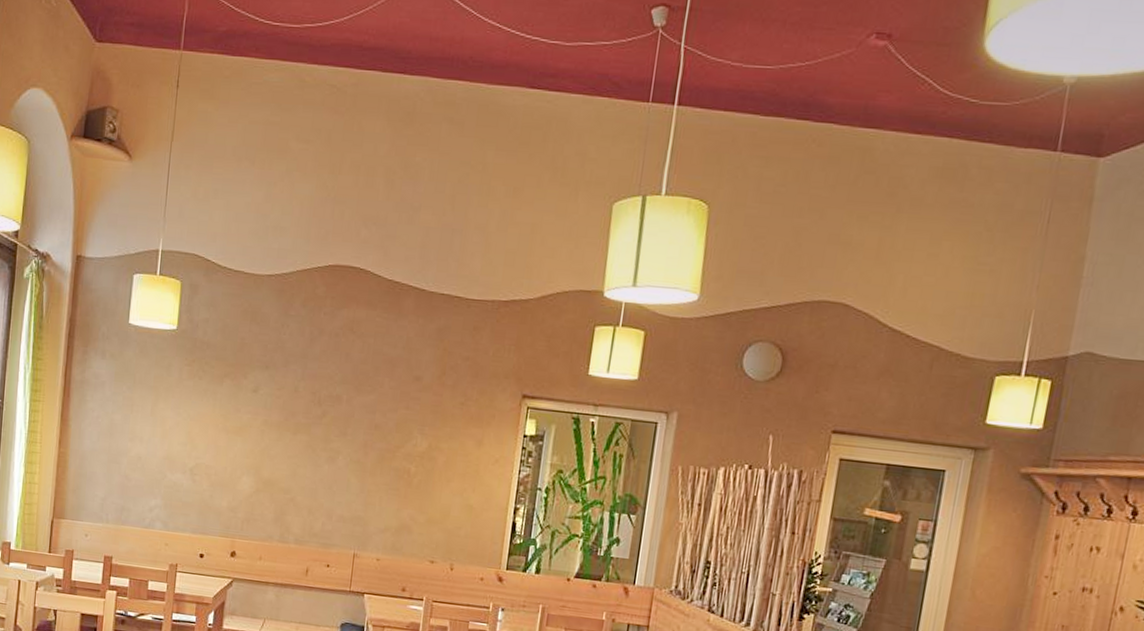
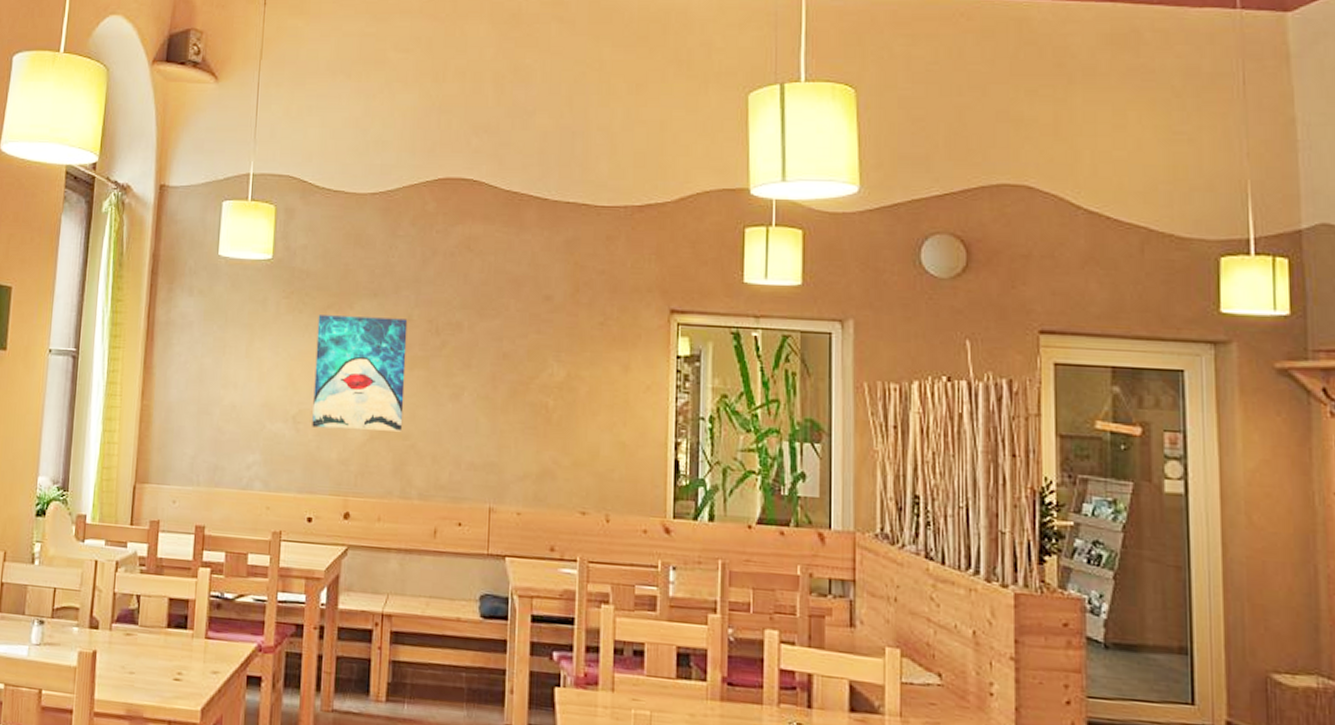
wall art: none [207,382,294,487] -> present [312,315,408,432]

